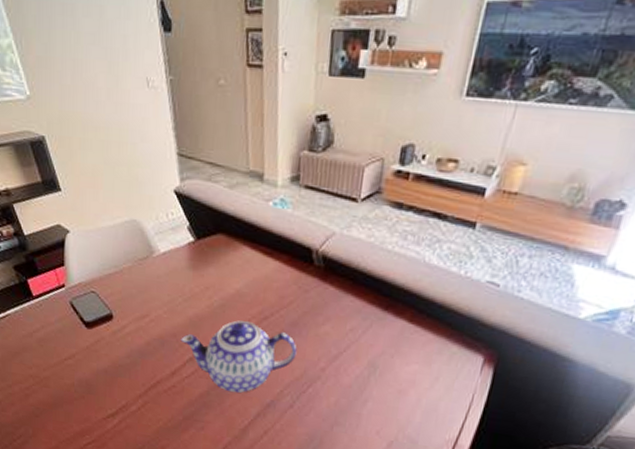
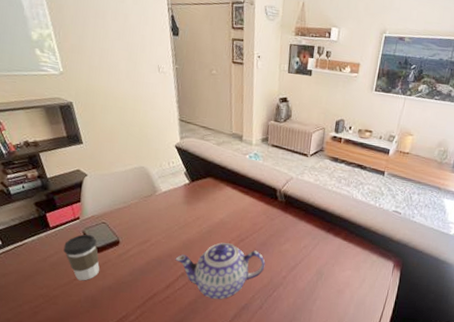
coffee cup: none [50,305,92,362] -> present [63,234,100,281]

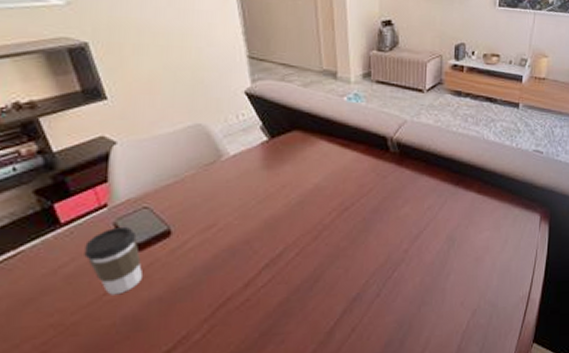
teapot: present [175,242,266,300] -> none [255,215,380,294]

